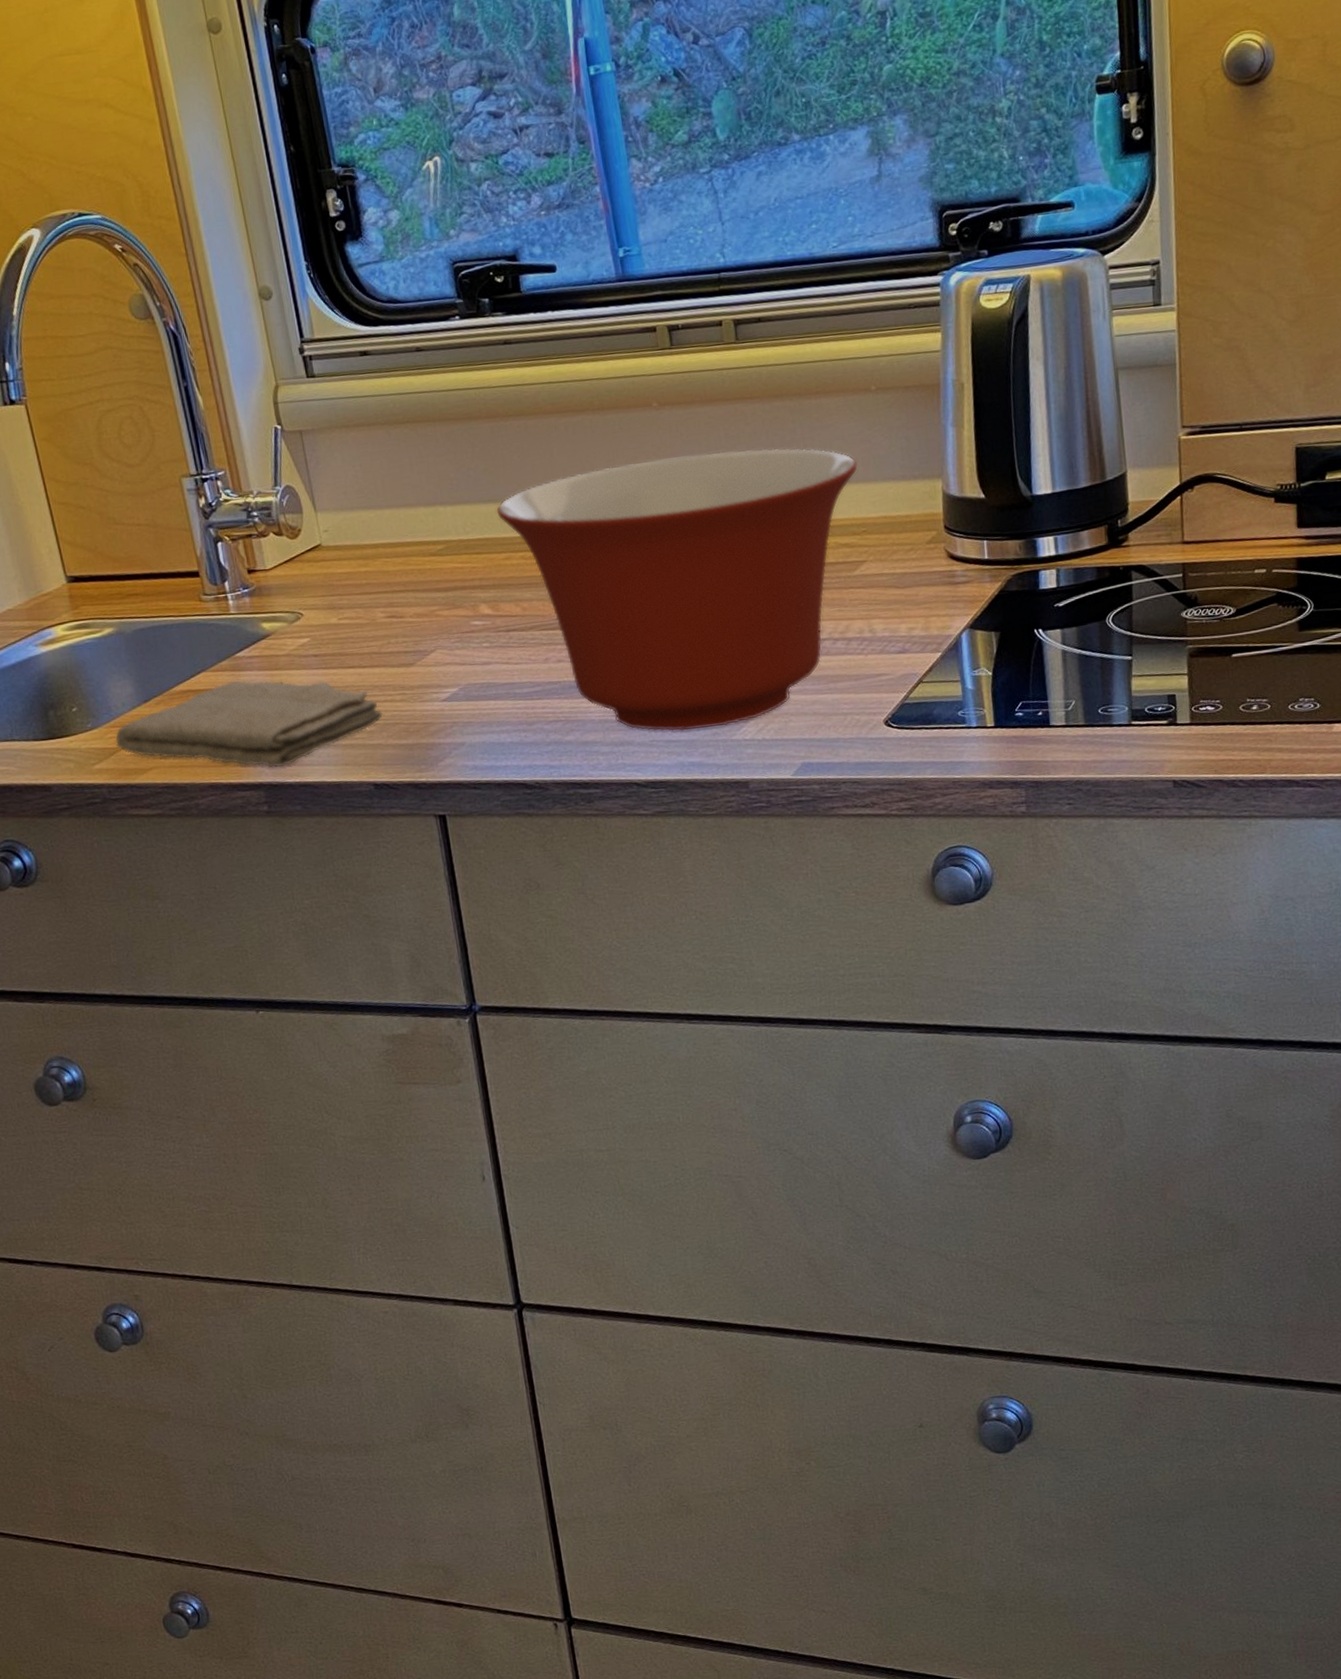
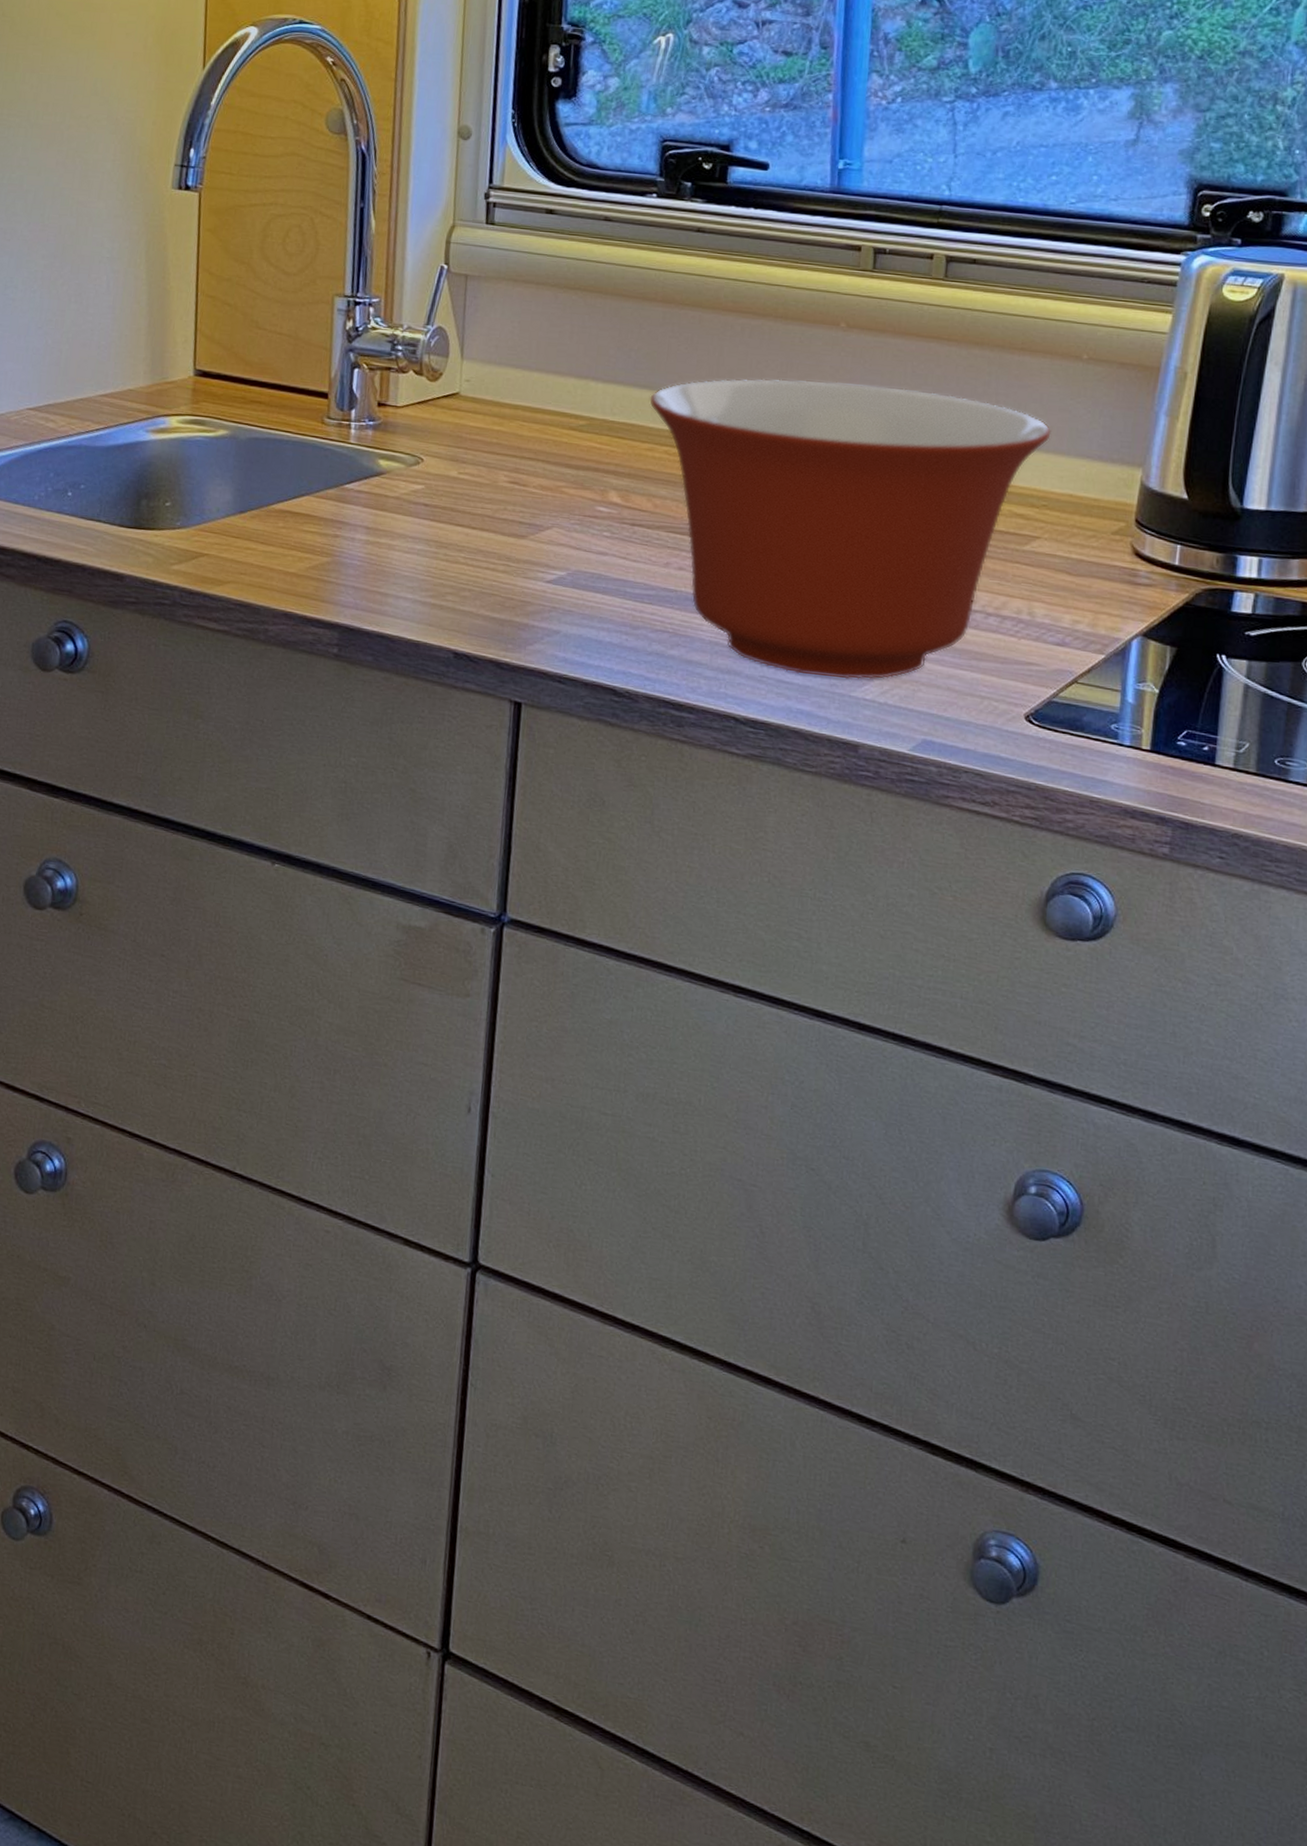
washcloth: present [115,681,383,768] -> none [199,511,481,612]

